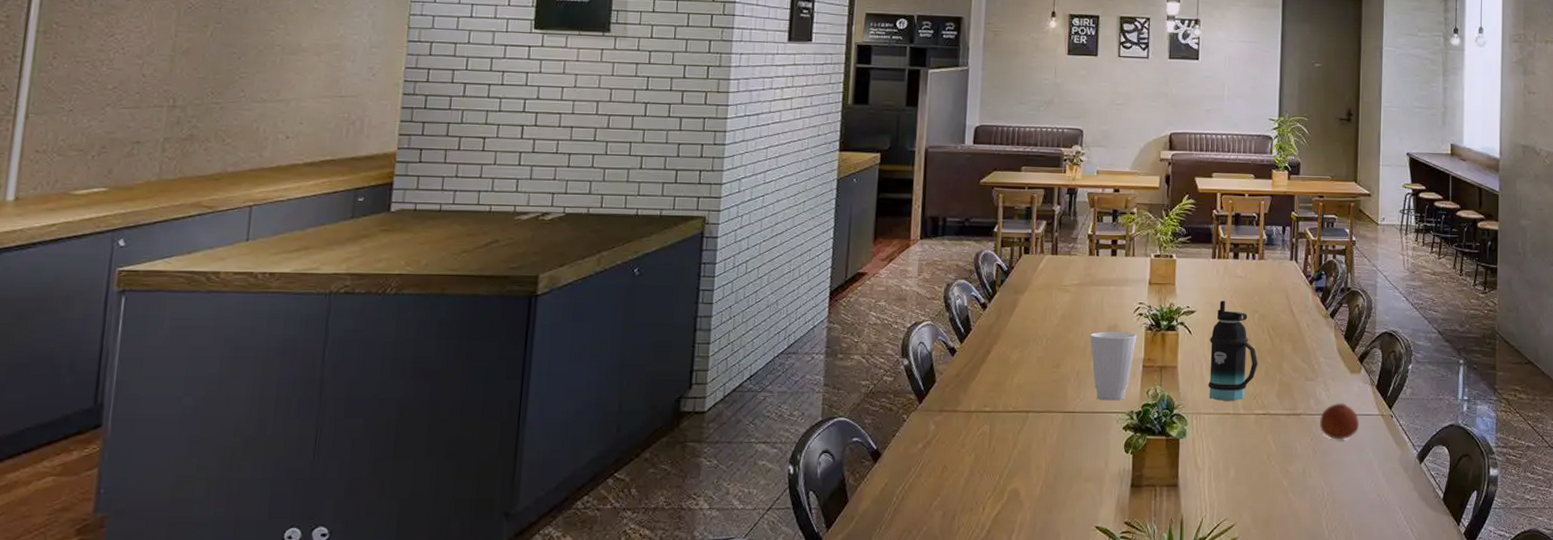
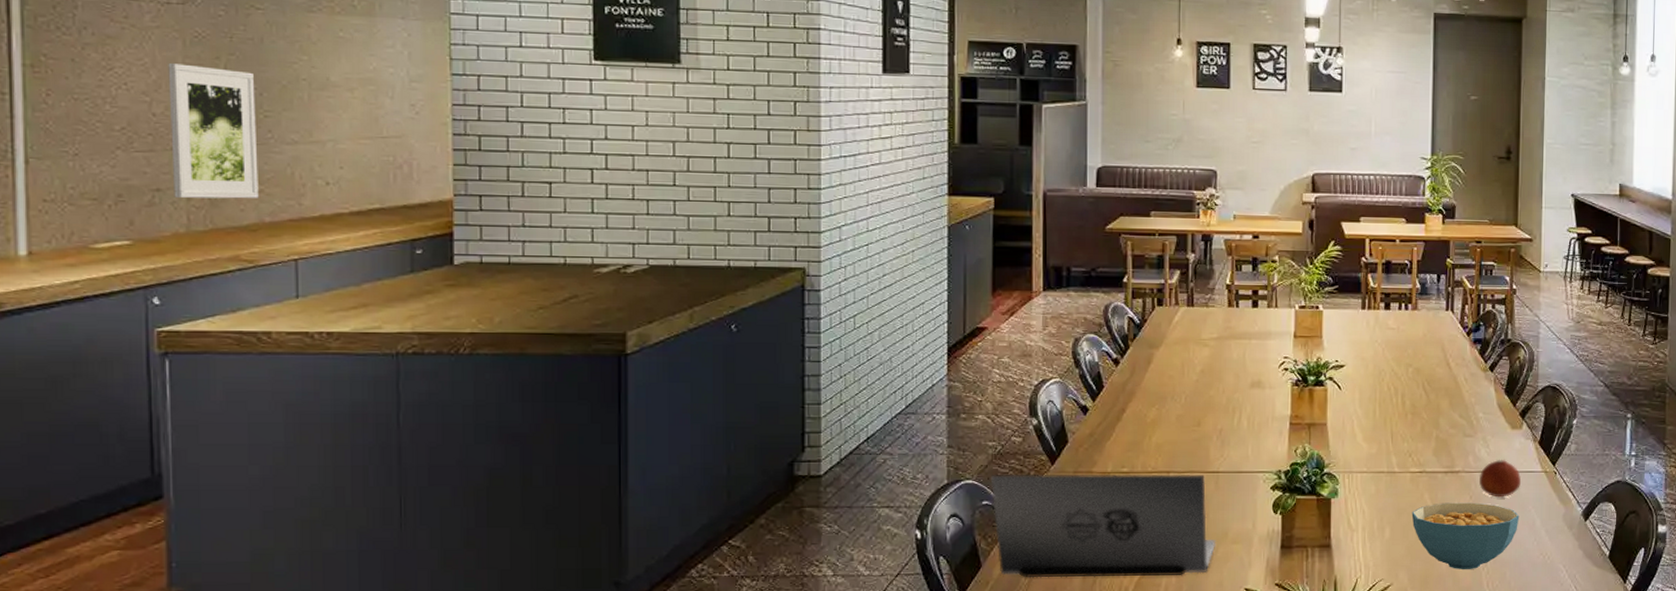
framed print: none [151,30,235,151] -> present [168,62,259,199]
laptop: none [861,413,1070,514] -> present [990,475,1216,578]
cup: present [1090,331,1137,401] -> none [1232,387,1283,460]
bottle: present [1208,300,1258,401] -> none [1360,354,1413,459]
cereal bowl: none [1255,444,1358,510] -> present [1411,502,1520,569]

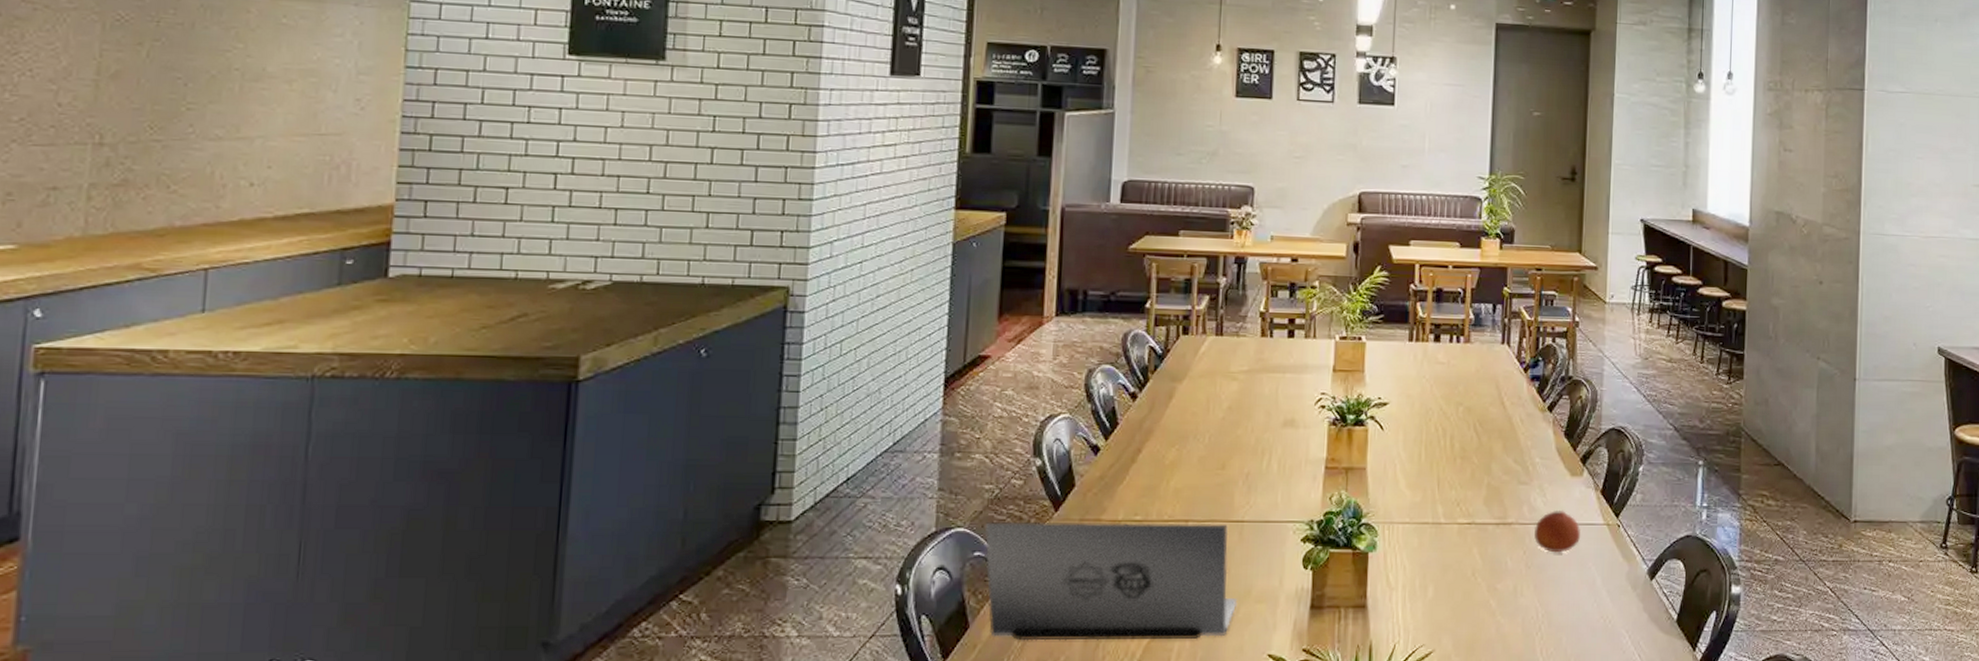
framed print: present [168,62,259,199] -> none [72,47,180,200]
cereal bowl: present [1411,502,1520,569] -> none [1458,558,1578,634]

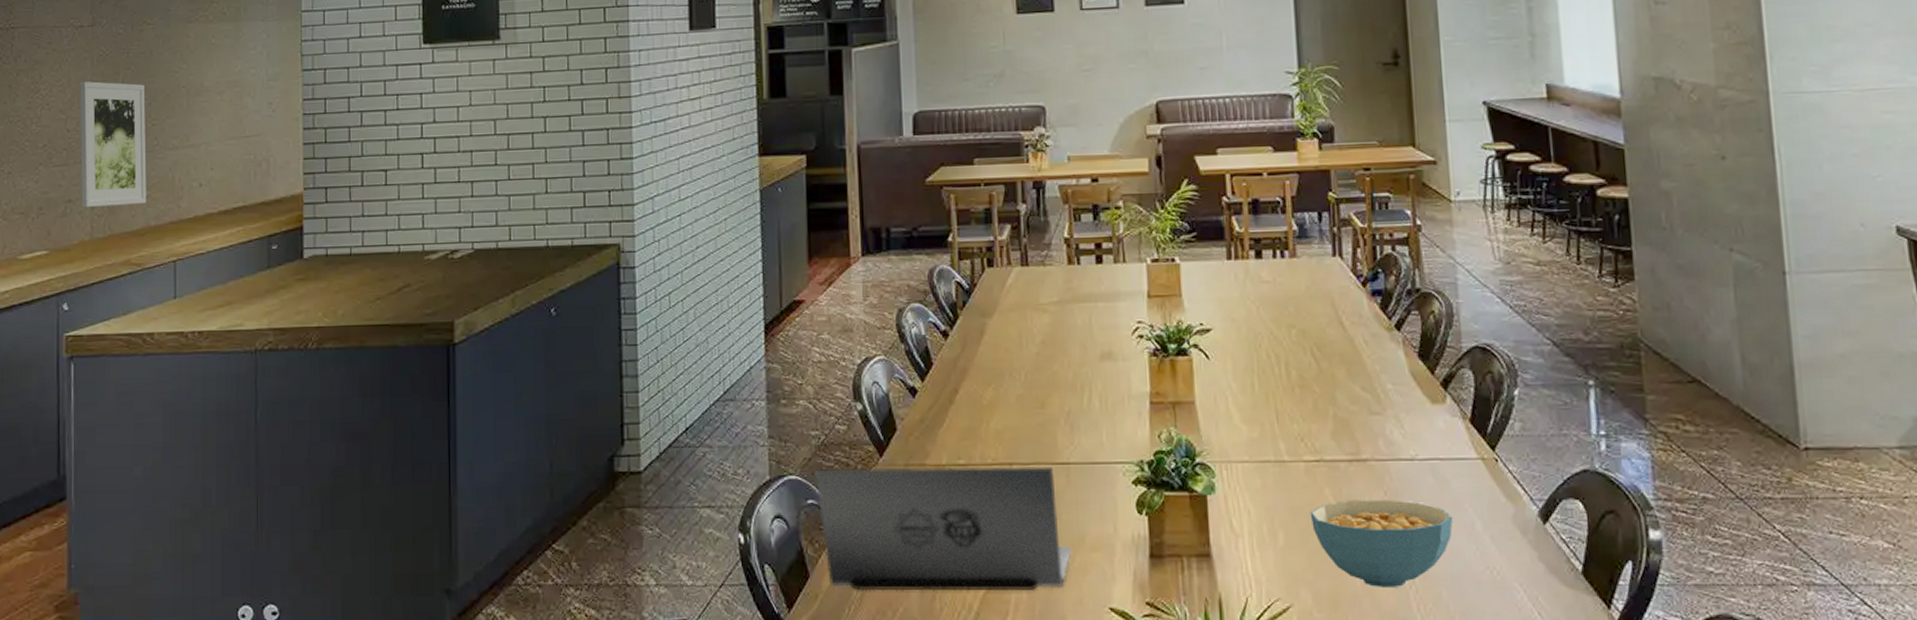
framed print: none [72,47,180,200] -> present [79,81,146,208]
cereal bowl: none [1458,558,1578,634] -> present [1310,499,1453,587]
fruit: present [1534,509,1581,553] -> none [1395,442,1452,493]

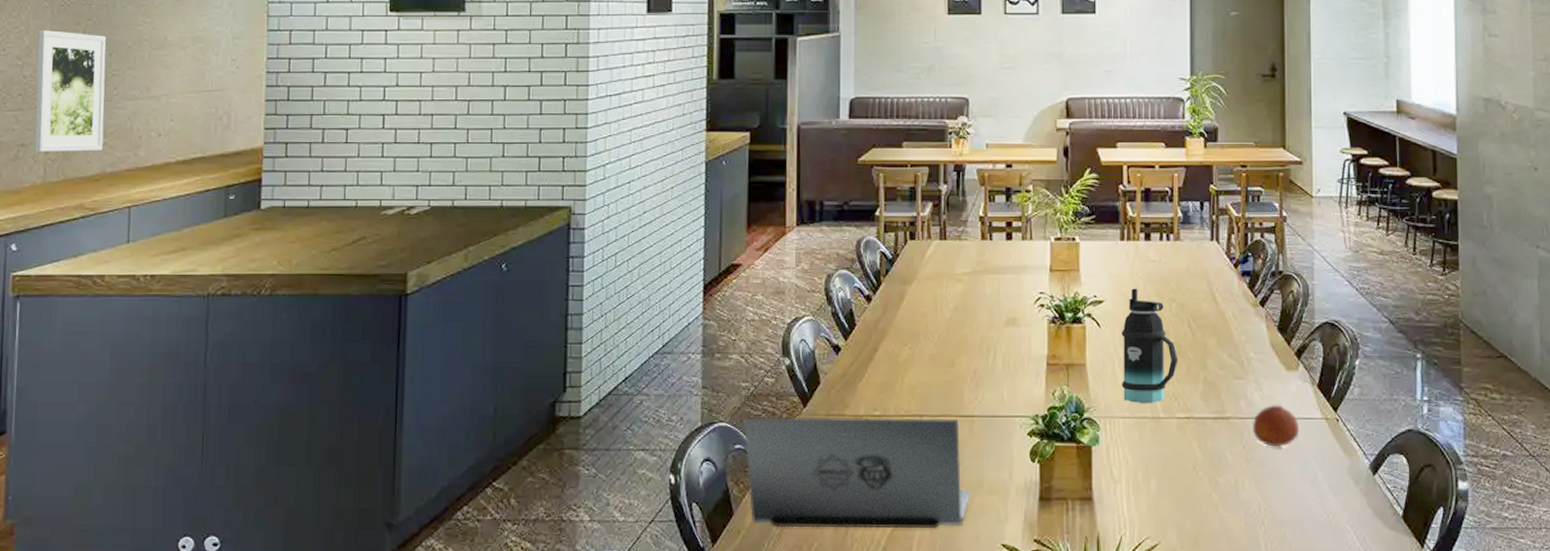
bottle: none [1234,313,1303,445] -> present [1122,288,1178,403]
cereal bowl: present [1310,499,1453,587] -> none [1179,452,1299,528]
fruit: none [1395,442,1452,493] -> present [1253,404,1300,447]

